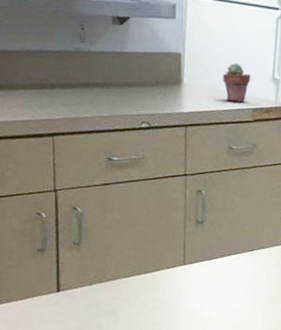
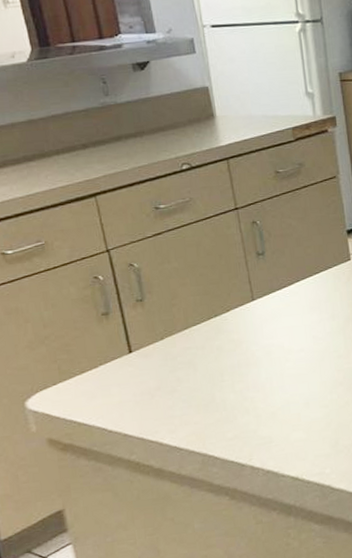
potted succulent: present [222,62,251,103] -> none [254,84,285,126]

